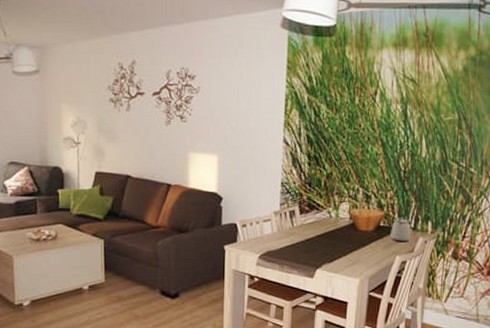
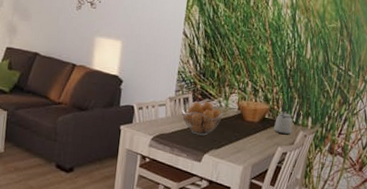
fruit basket: none [288,213,335,250] -> present [181,102,224,136]

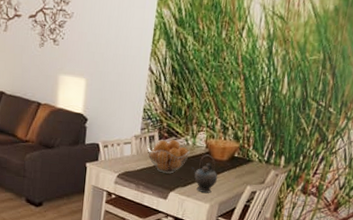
teapot: none [224,116,250,155] -> present [191,154,218,193]
kettle: present [274,102,293,135] -> none [243,141,264,174]

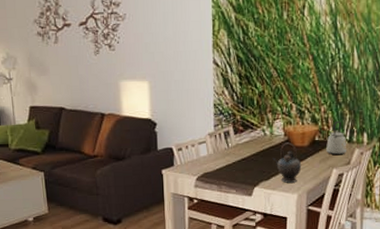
fruit basket: present [147,140,191,174] -> none [223,132,270,169]
kettle: none [243,141,264,174] -> present [326,120,346,155]

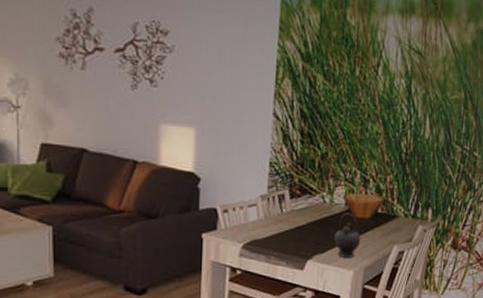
kettle: present [326,120,346,155] -> none [388,193,410,231]

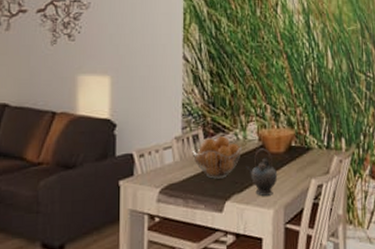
fruit basket: none [277,198,329,239] -> present [192,136,243,179]

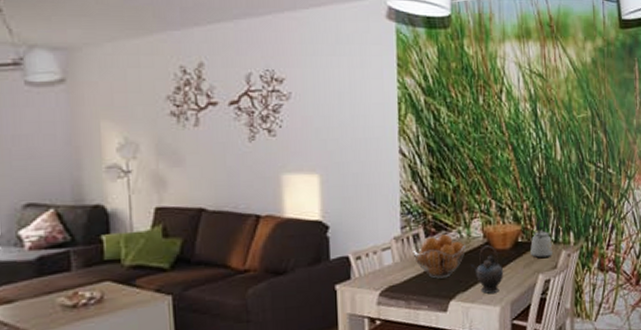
kettle: none [303,124,325,164] -> present [530,218,552,259]

